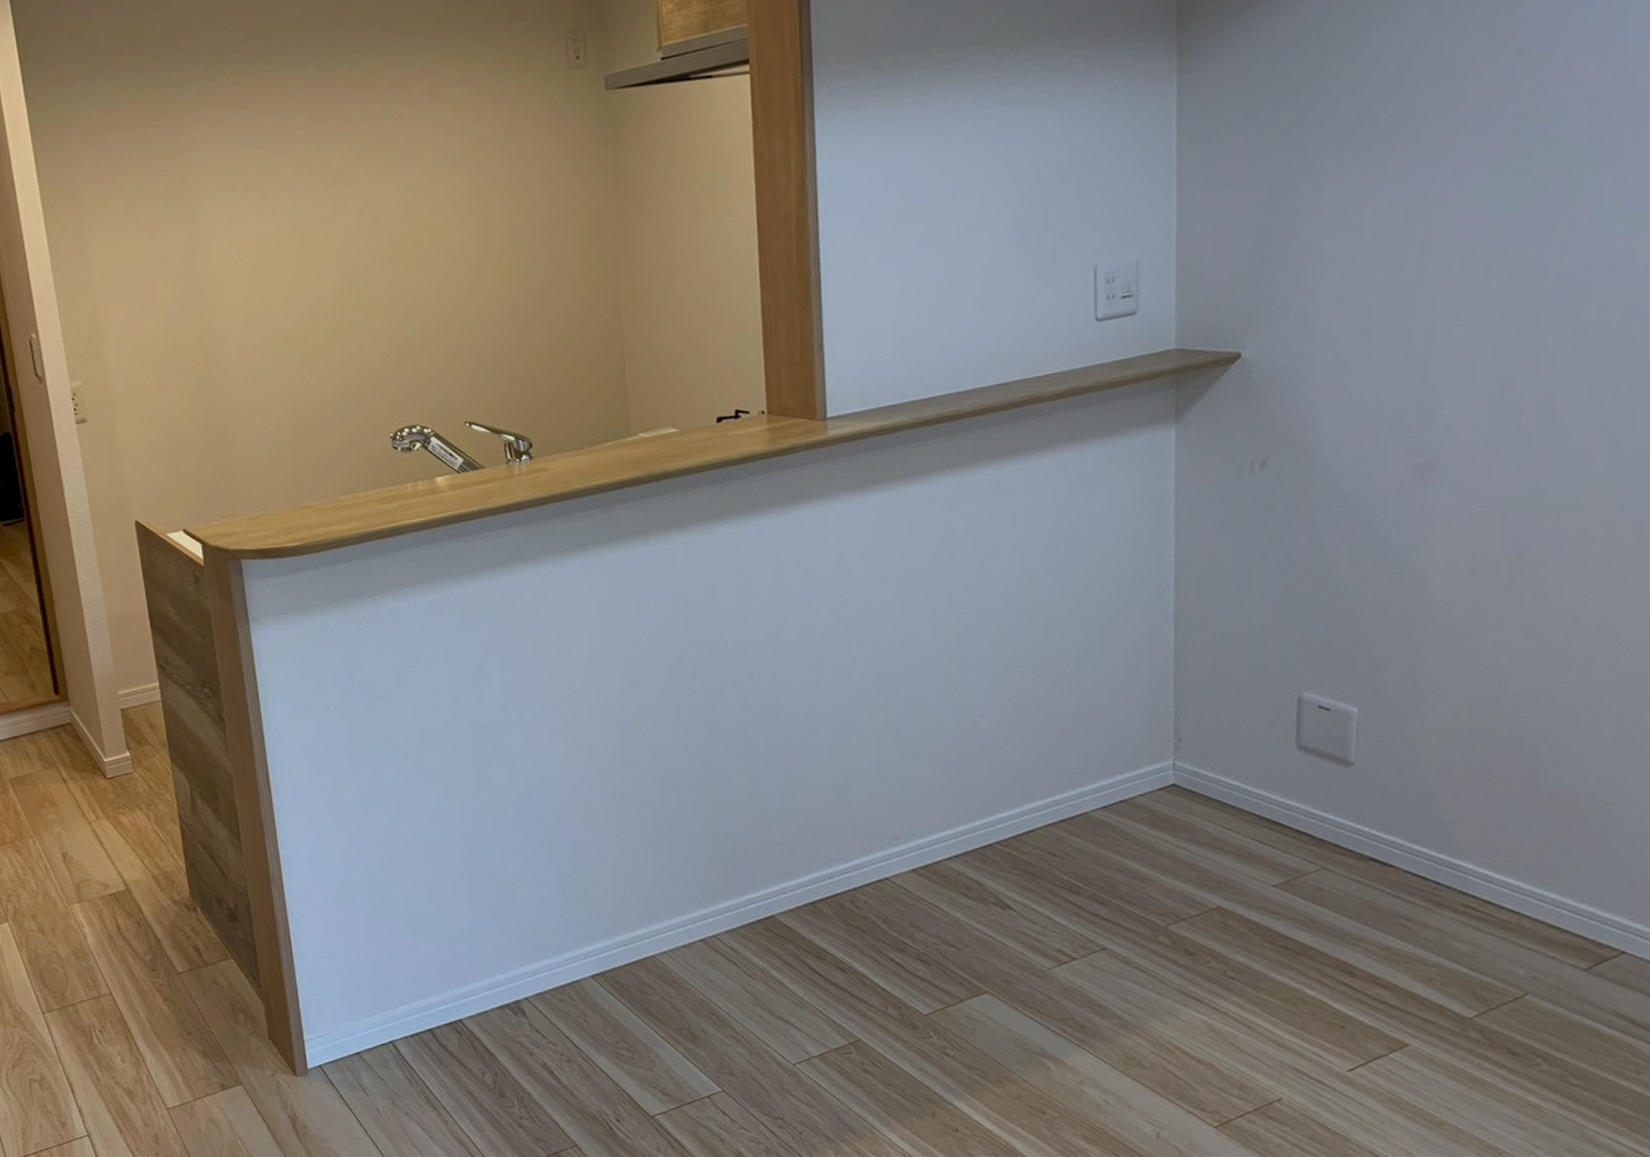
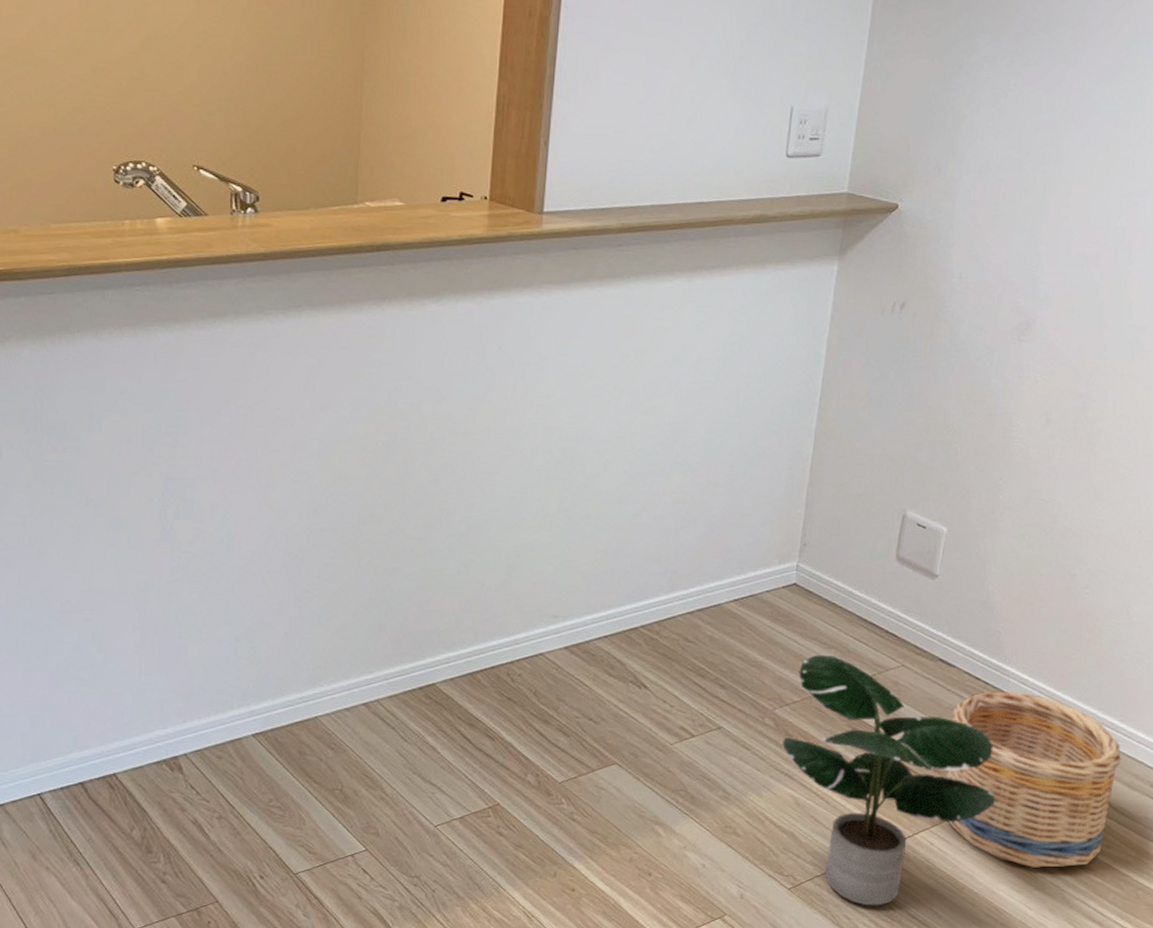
potted plant: none [1183,861,1472,1146] -> present [781,654,996,906]
basket: none [1397,890,1640,1099] -> present [945,690,1122,868]

